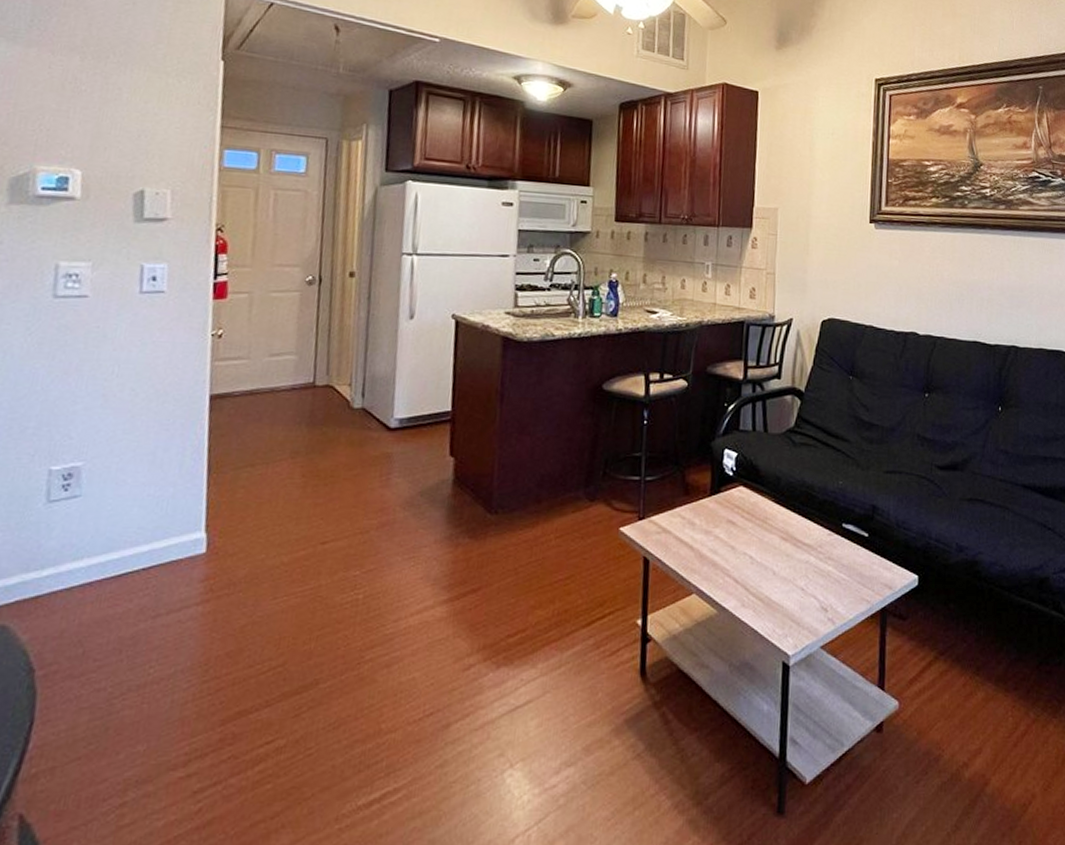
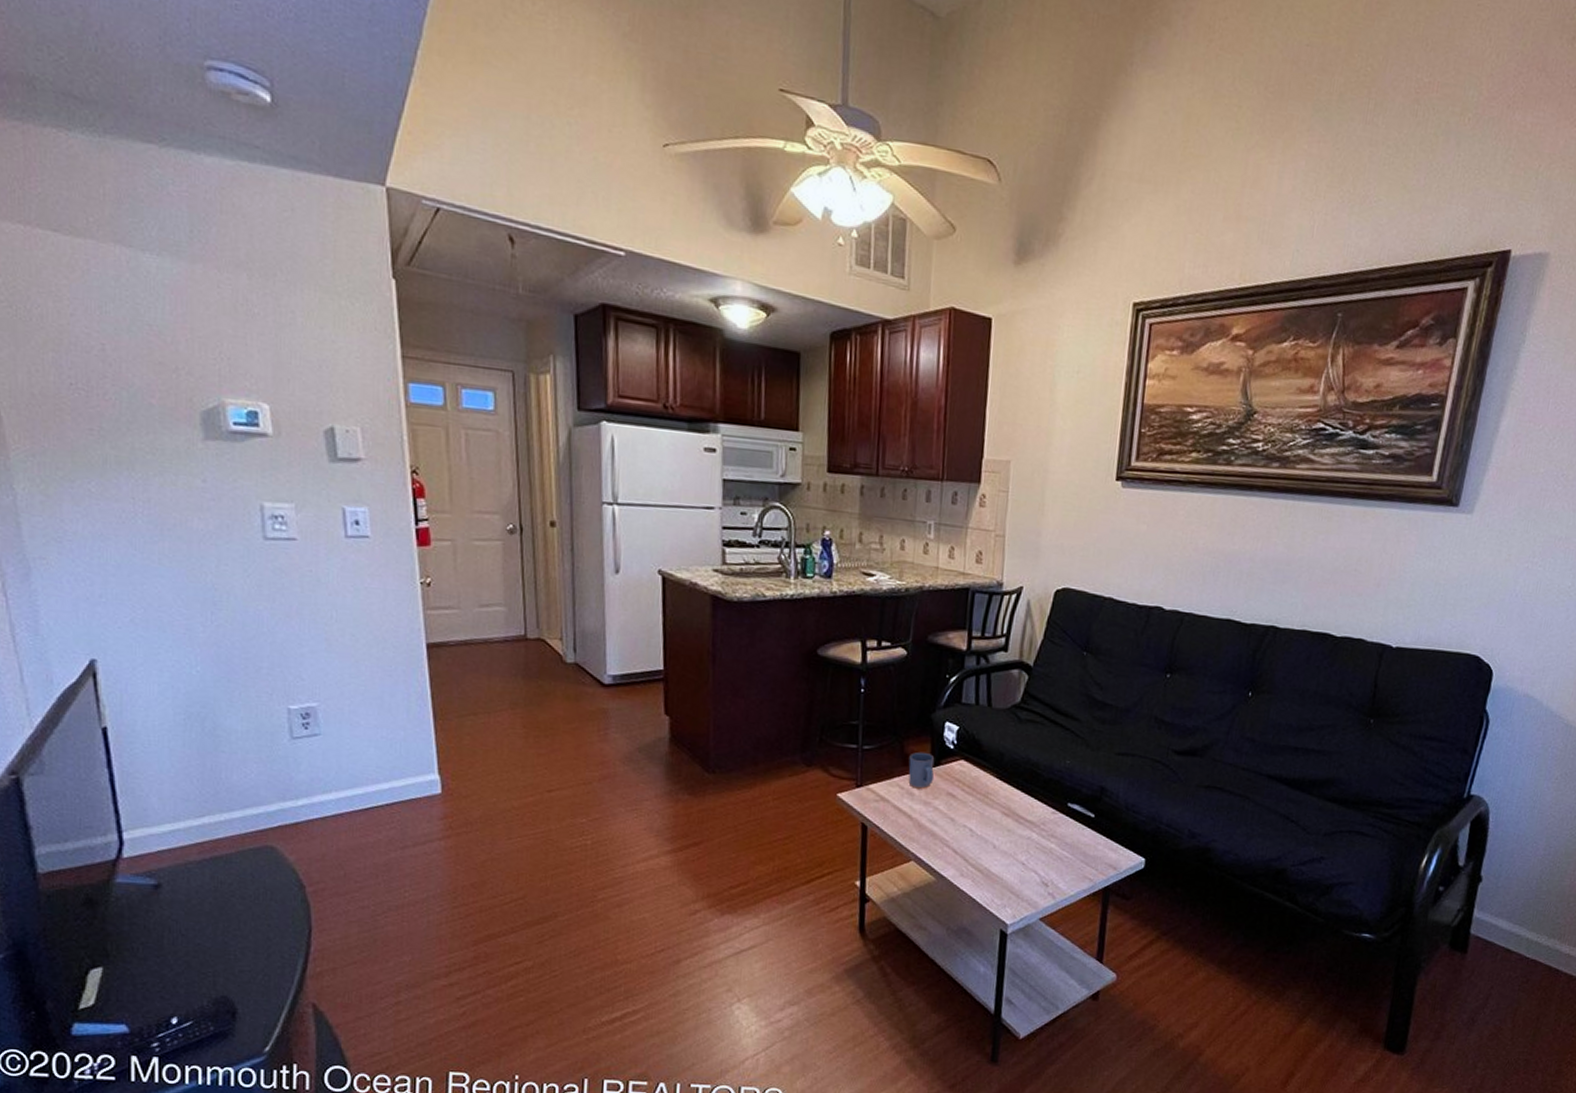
mug: none [689,480,715,518] -> present [908,751,935,789]

